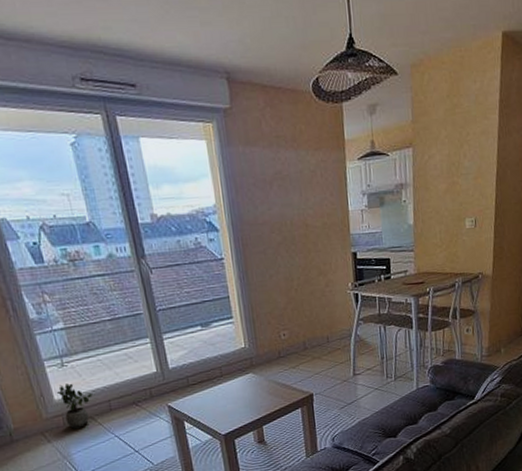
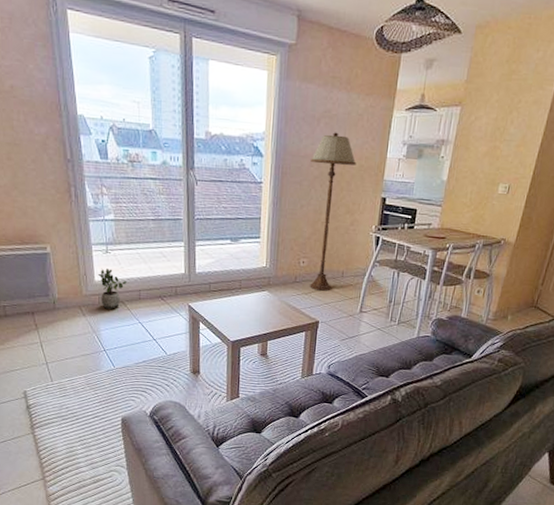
floor lamp: none [270,193,319,362] -> present [310,132,357,291]

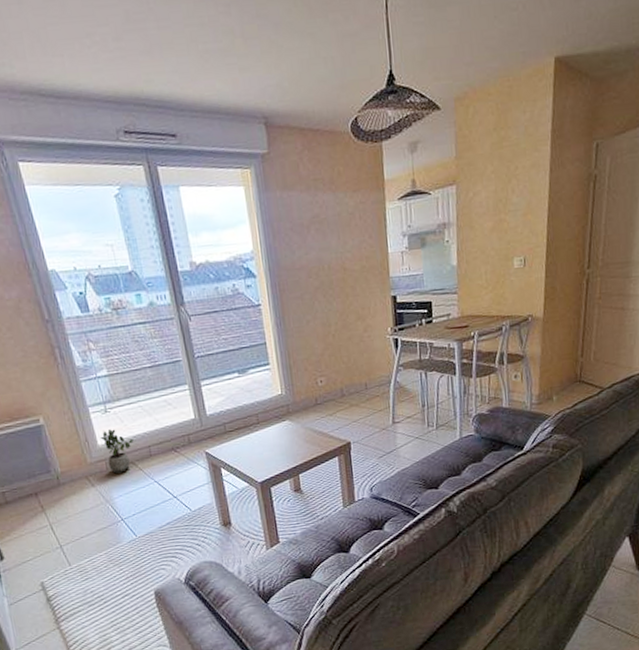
floor lamp: present [310,132,357,291] -> none [308,236,358,409]

